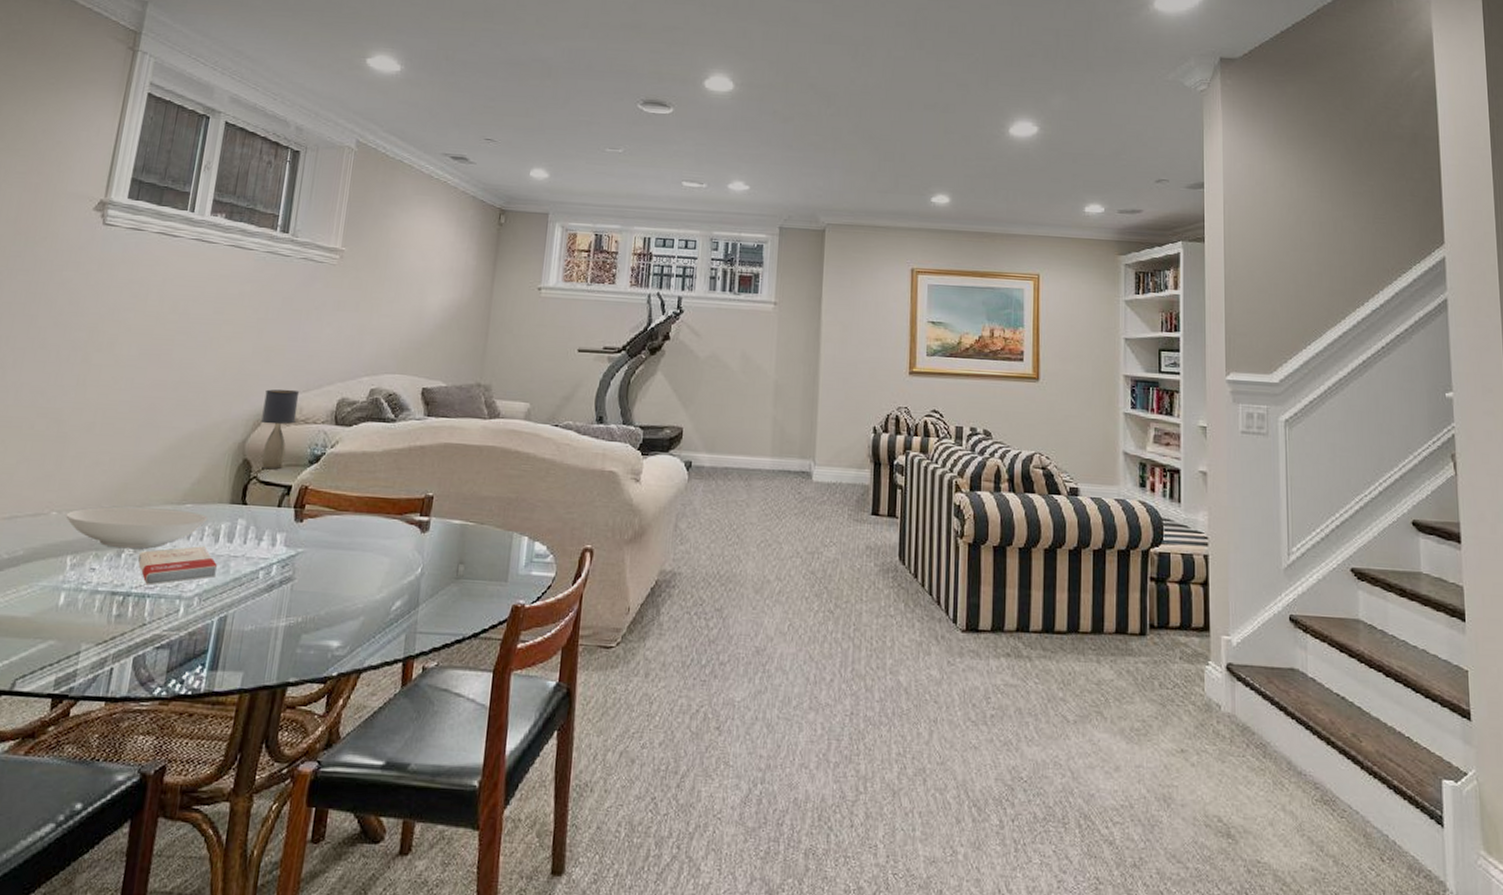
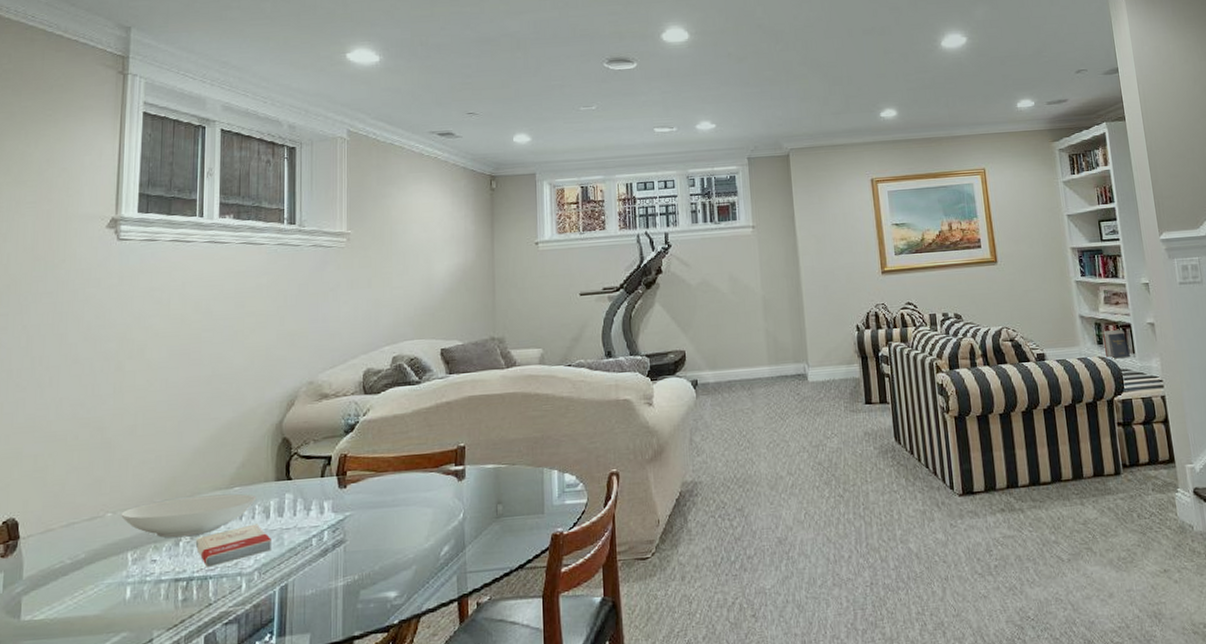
table lamp: present [260,389,300,470] -> none [293,367,327,445]
books: none [1146,473,1175,507] -> present [1102,330,1130,359]

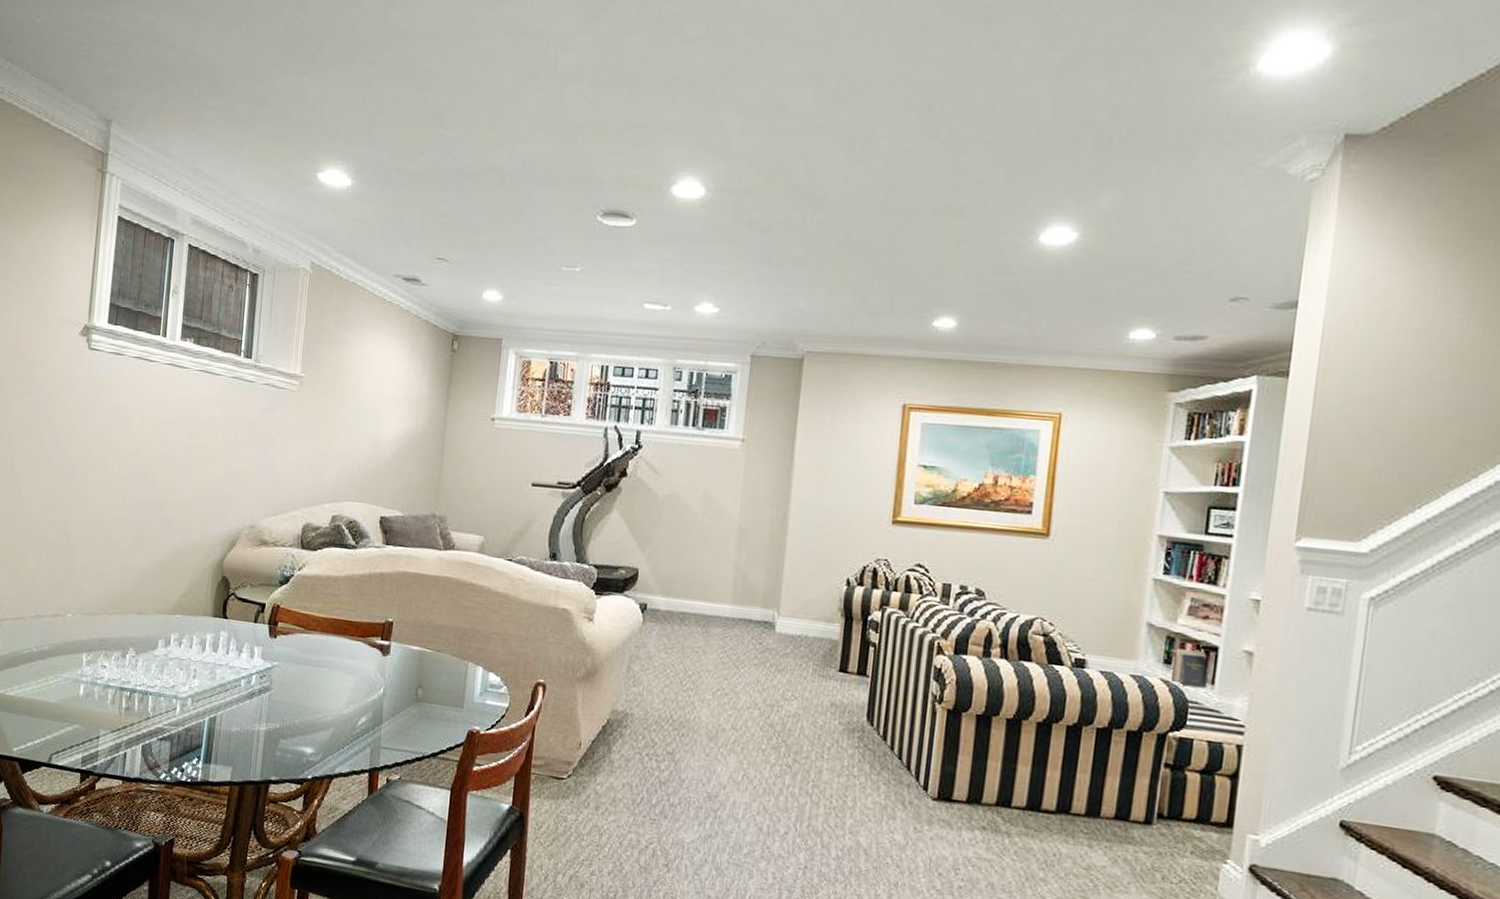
bowl: present [121,493,257,538] -> none [79,612,195,652]
book: present [195,524,272,568] -> none [139,653,205,685]

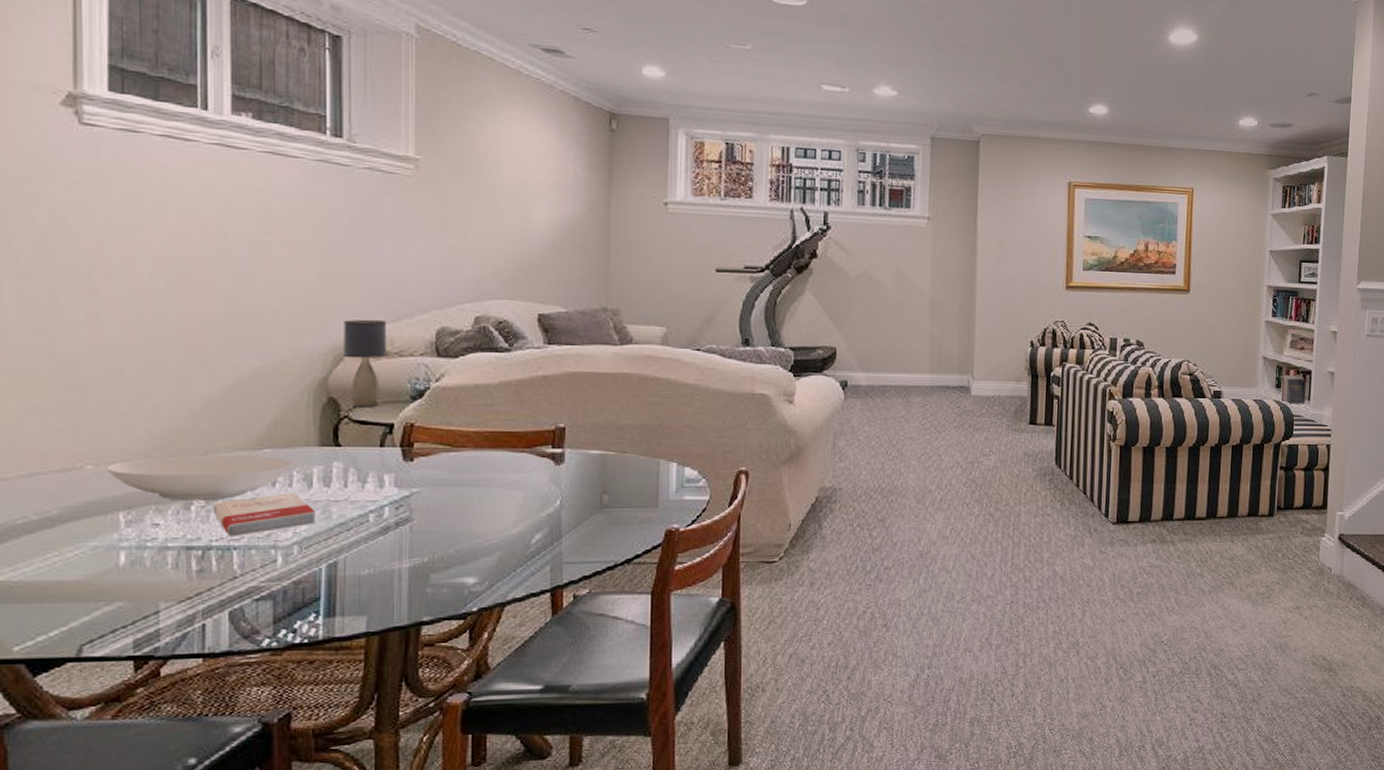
bowl: none [79,612,195,652] -> present [106,455,294,501]
book: none [139,653,205,685] -> present [212,492,317,537]
table lamp: none [235,512,269,588] -> present [342,319,387,408]

